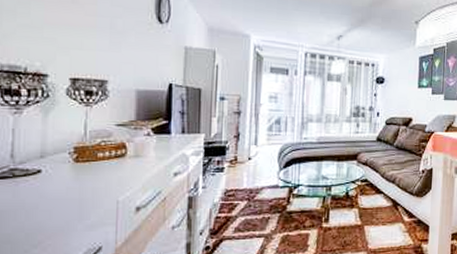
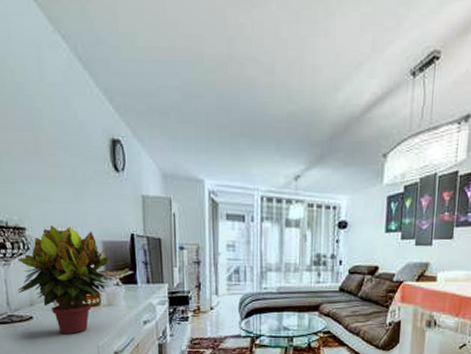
potted plant: none [27,73,143,190] -> present [17,226,112,335]

